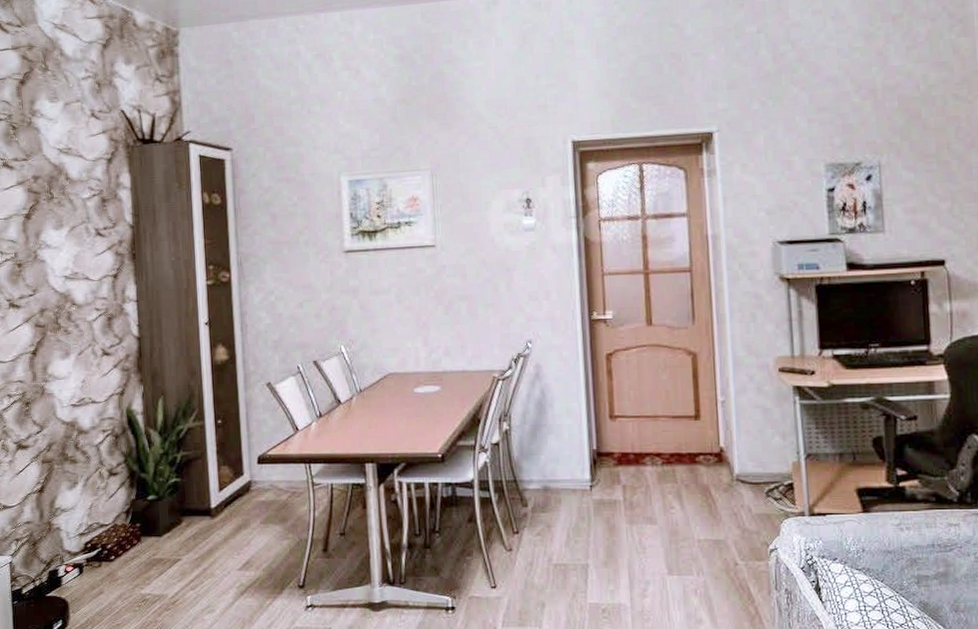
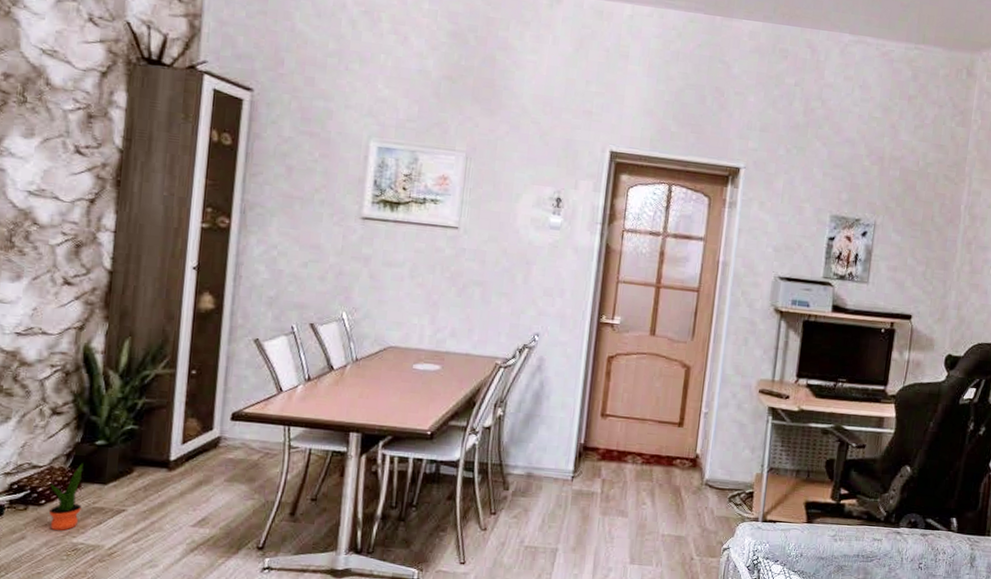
potted plant: none [117,518,144,584] -> present [49,463,84,531]

